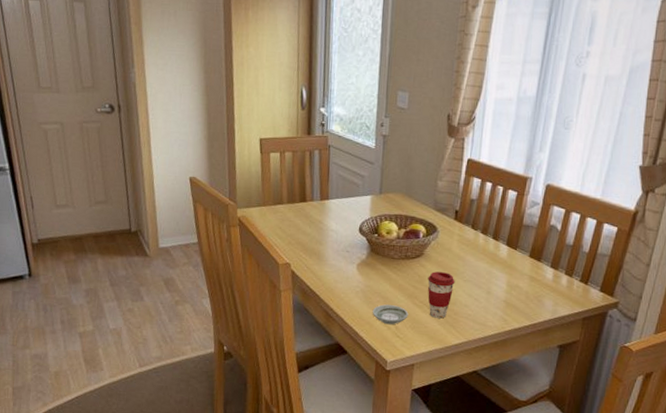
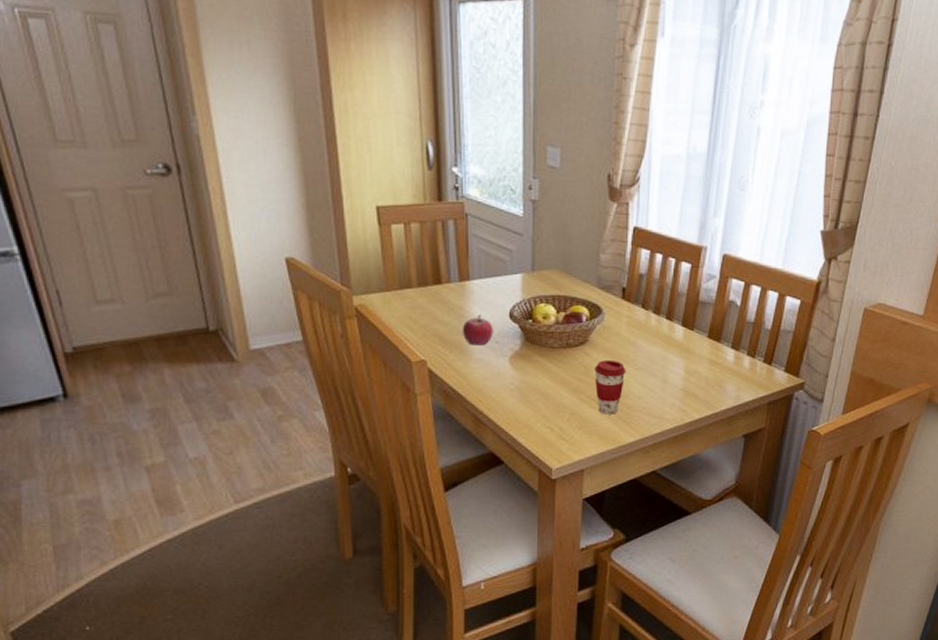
fruit: none [320,228,346,254] -> present [462,314,493,346]
saucer: present [372,304,409,325] -> none [531,403,574,426]

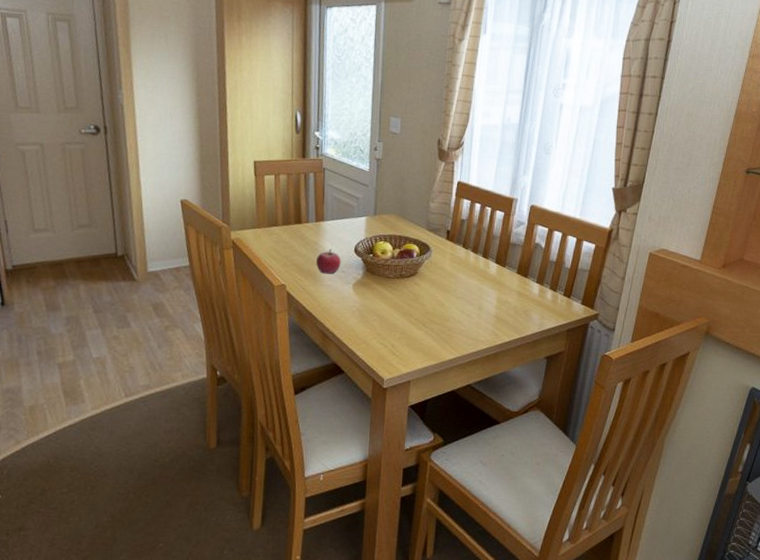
coffee cup: present [594,360,626,414] -> none [422,290,448,335]

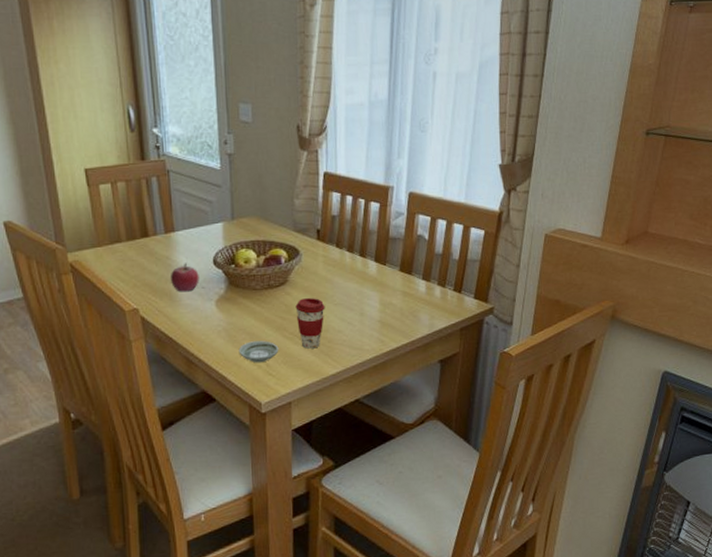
saucer: none [368,323,404,343] -> present [238,341,279,363]
coffee cup: none [422,290,448,335] -> present [295,298,325,349]

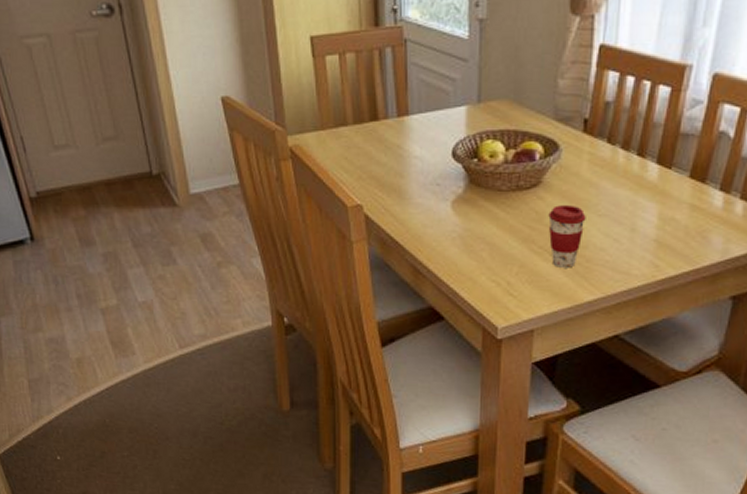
fruit: present [170,263,199,292] -> none [400,154,434,189]
saucer: present [238,341,279,363] -> none [475,253,524,280]

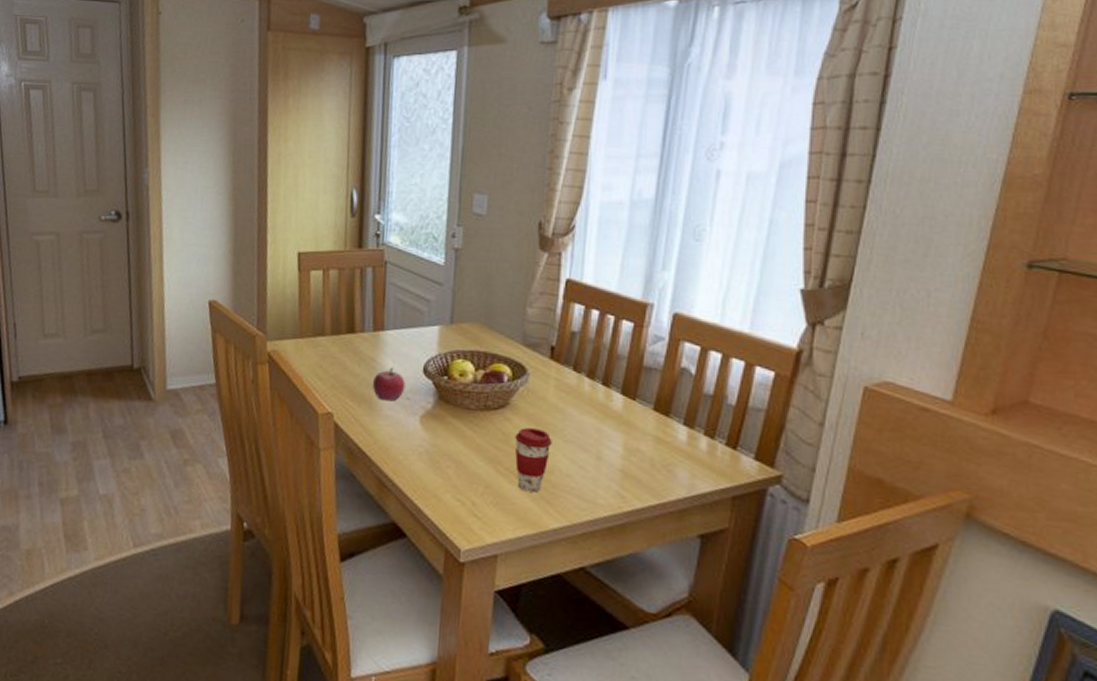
fruit: none [400,154,434,189] -> present [372,367,406,401]

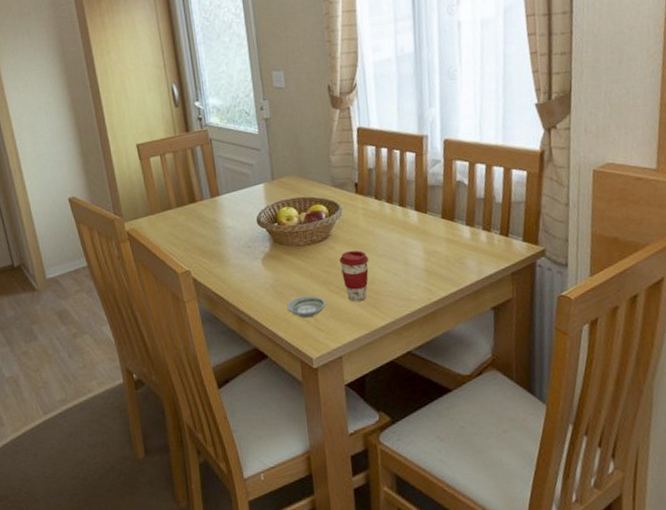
fruit: present [372,367,406,401] -> none [217,224,245,253]
saucer: none [440,471,490,500] -> present [286,295,326,318]

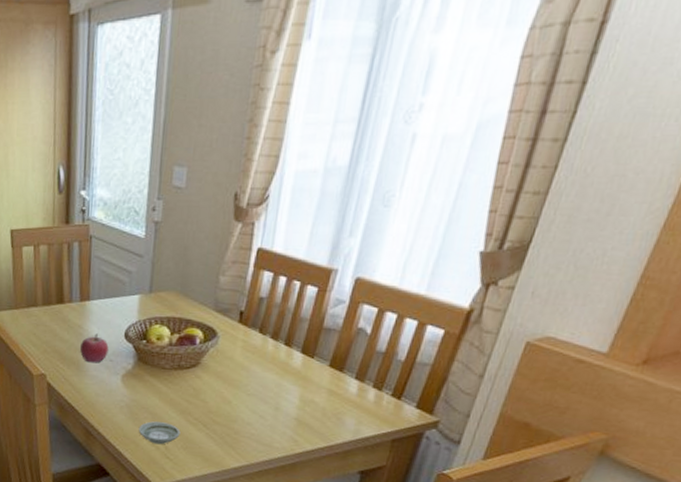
fruit: none [217,224,245,253] -> present [79,333,109,363]
coffee cup: present [339,250,369,302] -> none [203,384,237,438]

